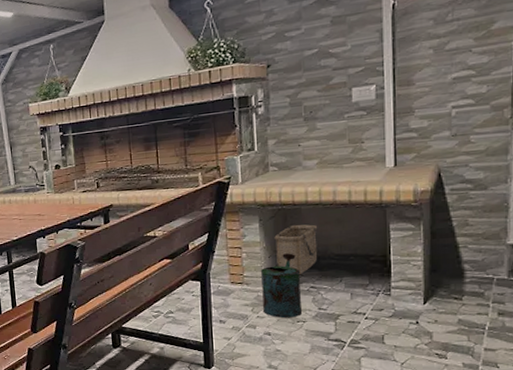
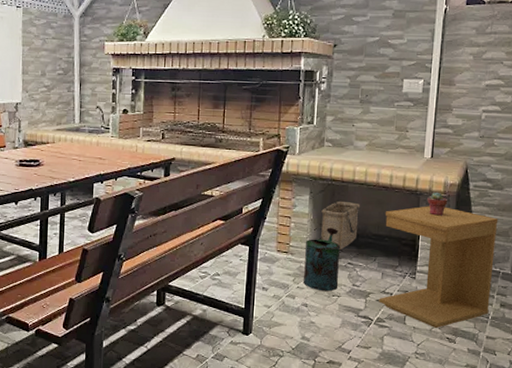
side table: none [346,216,485,344] -> present [379,206,499,328]
potted succulent: none [395,201,421,227] -> present [427,192,448,216]

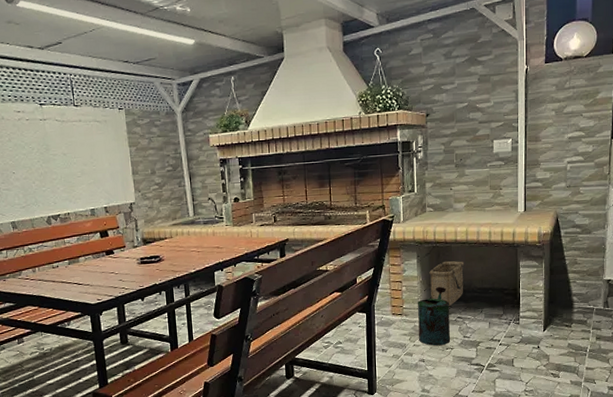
side table: present [379,206,499,328] -> none [487,255,589,366]
potted succulent: present [427,192,448,216] -> none [524,242,543,265]

